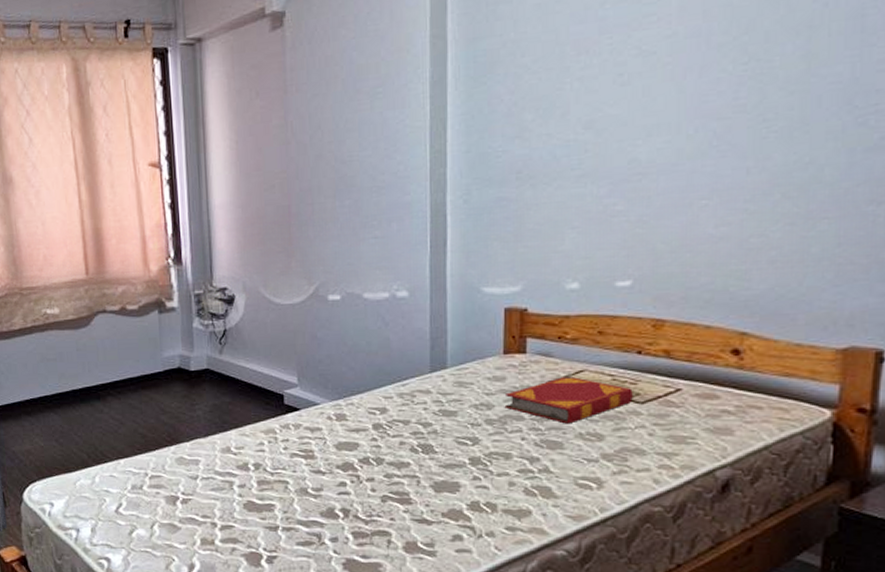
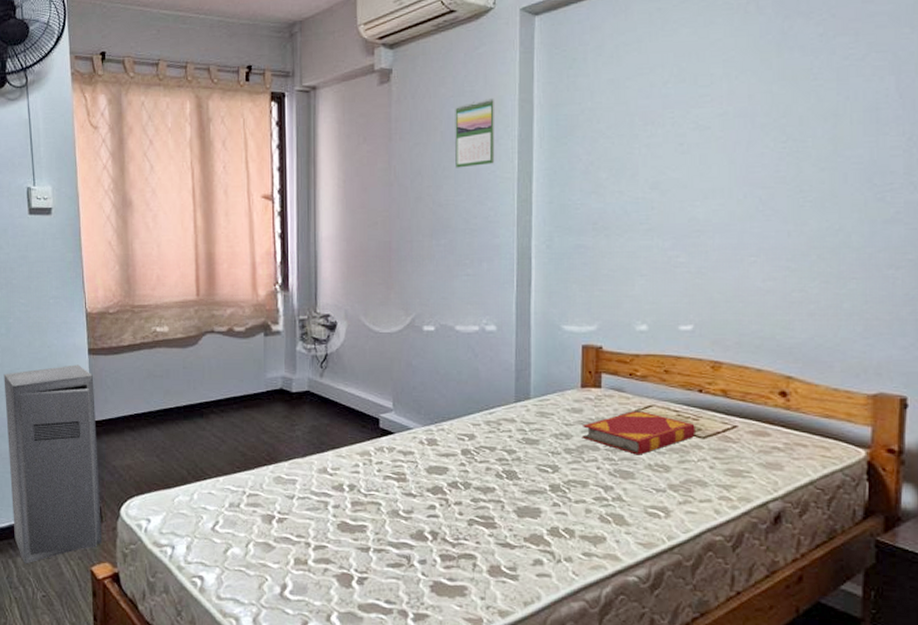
calendar: none [357,37,404,120] -> present [455,98,495,168]

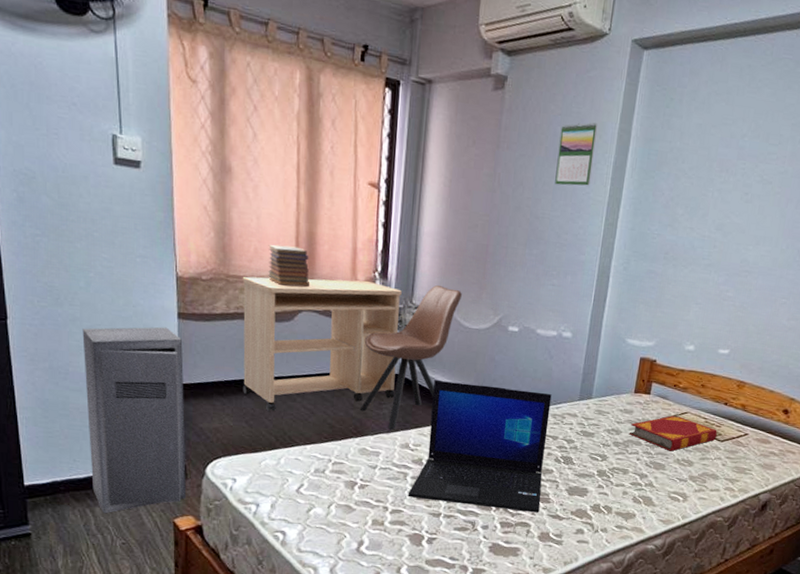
desk: none [146,294,307,443] -> present [242,276,402,412]
book stack: none [169,269,212,311] -> present [268,244,310,287]
chair: none [270,291,368,453] -> present [359,285,462,430]
laptop: none [331,394,485,541] -> present [408,380,552,513]

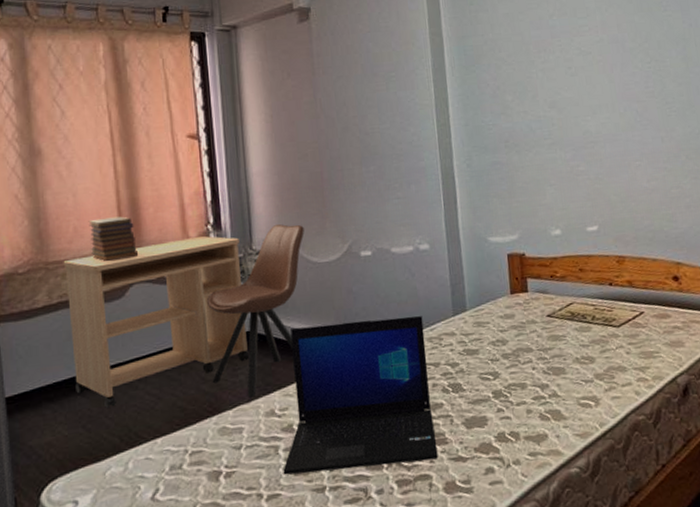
calendar: present [555,122,598,186] -> none [372,33,413,98]
hardback book: present [629,415,717,452] -> none [516,308,611,351]

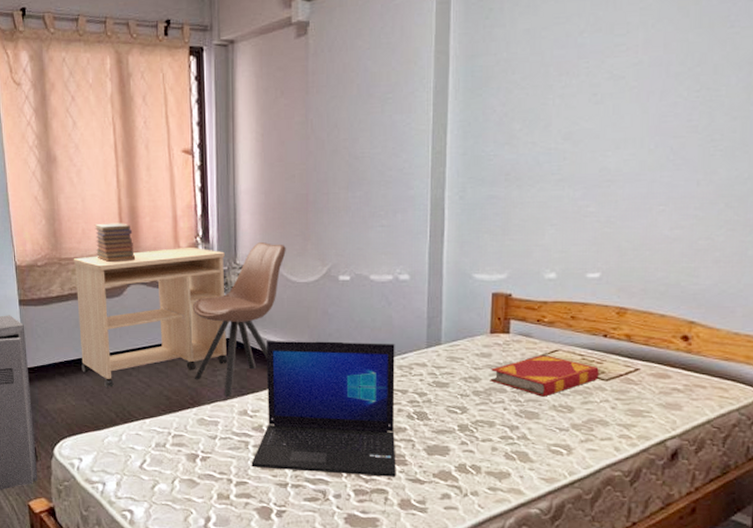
hardback book: none [516,308,611,351] -> present [490,354,599,397]

